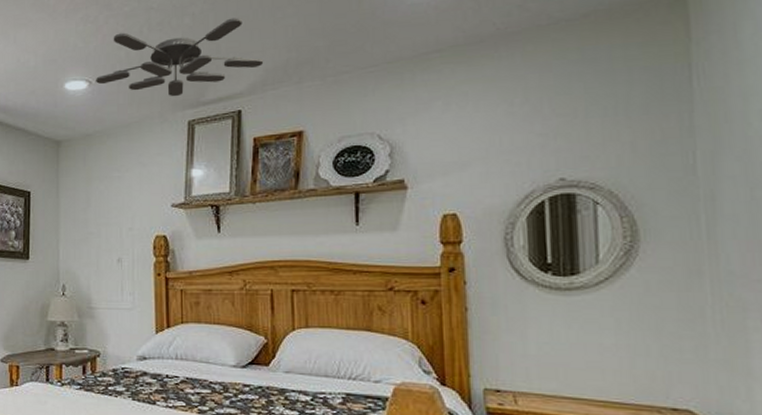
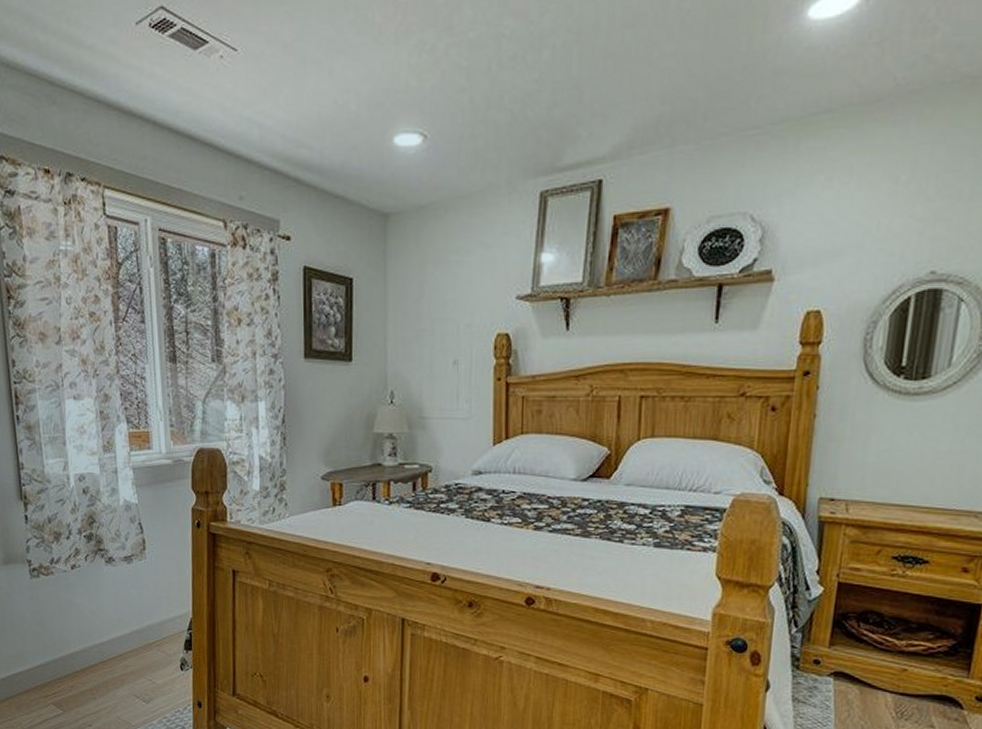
ceiling fan: present [96,17,264,97] -> none [432,54,633,160]

